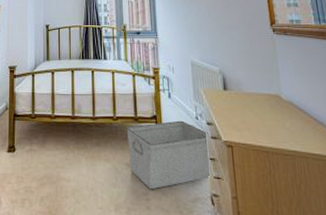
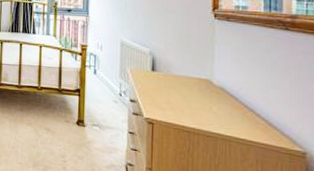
storage bin: present [126,120,211,189] -> none [49,95,130,153]

